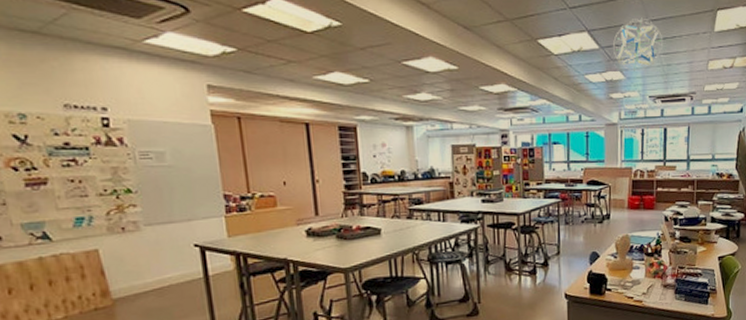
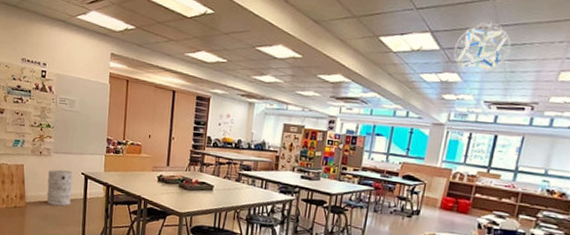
trash can: none [141,245,187,295] -> present [47,169,73,206]

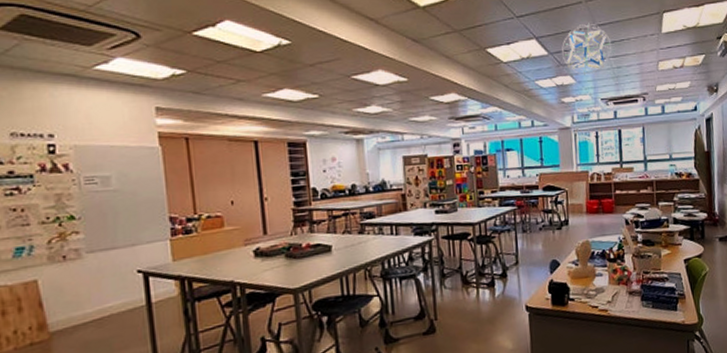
trash can: present [47,169,73,206] -> none [82,272,128,327]

